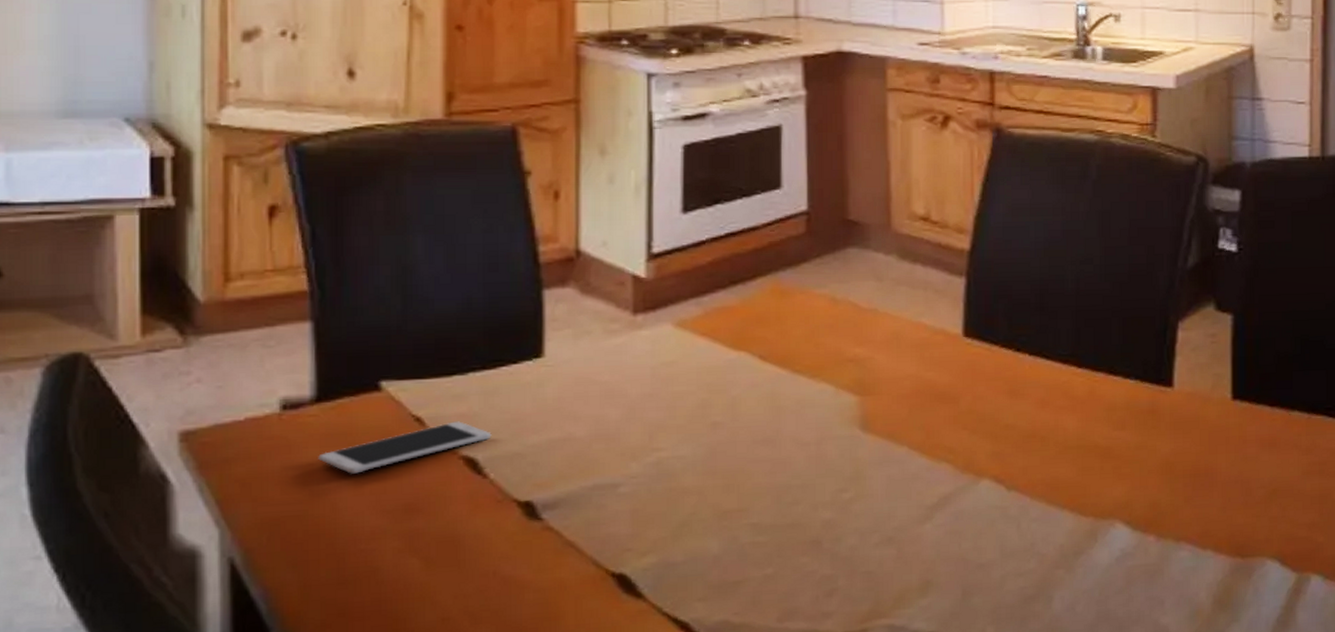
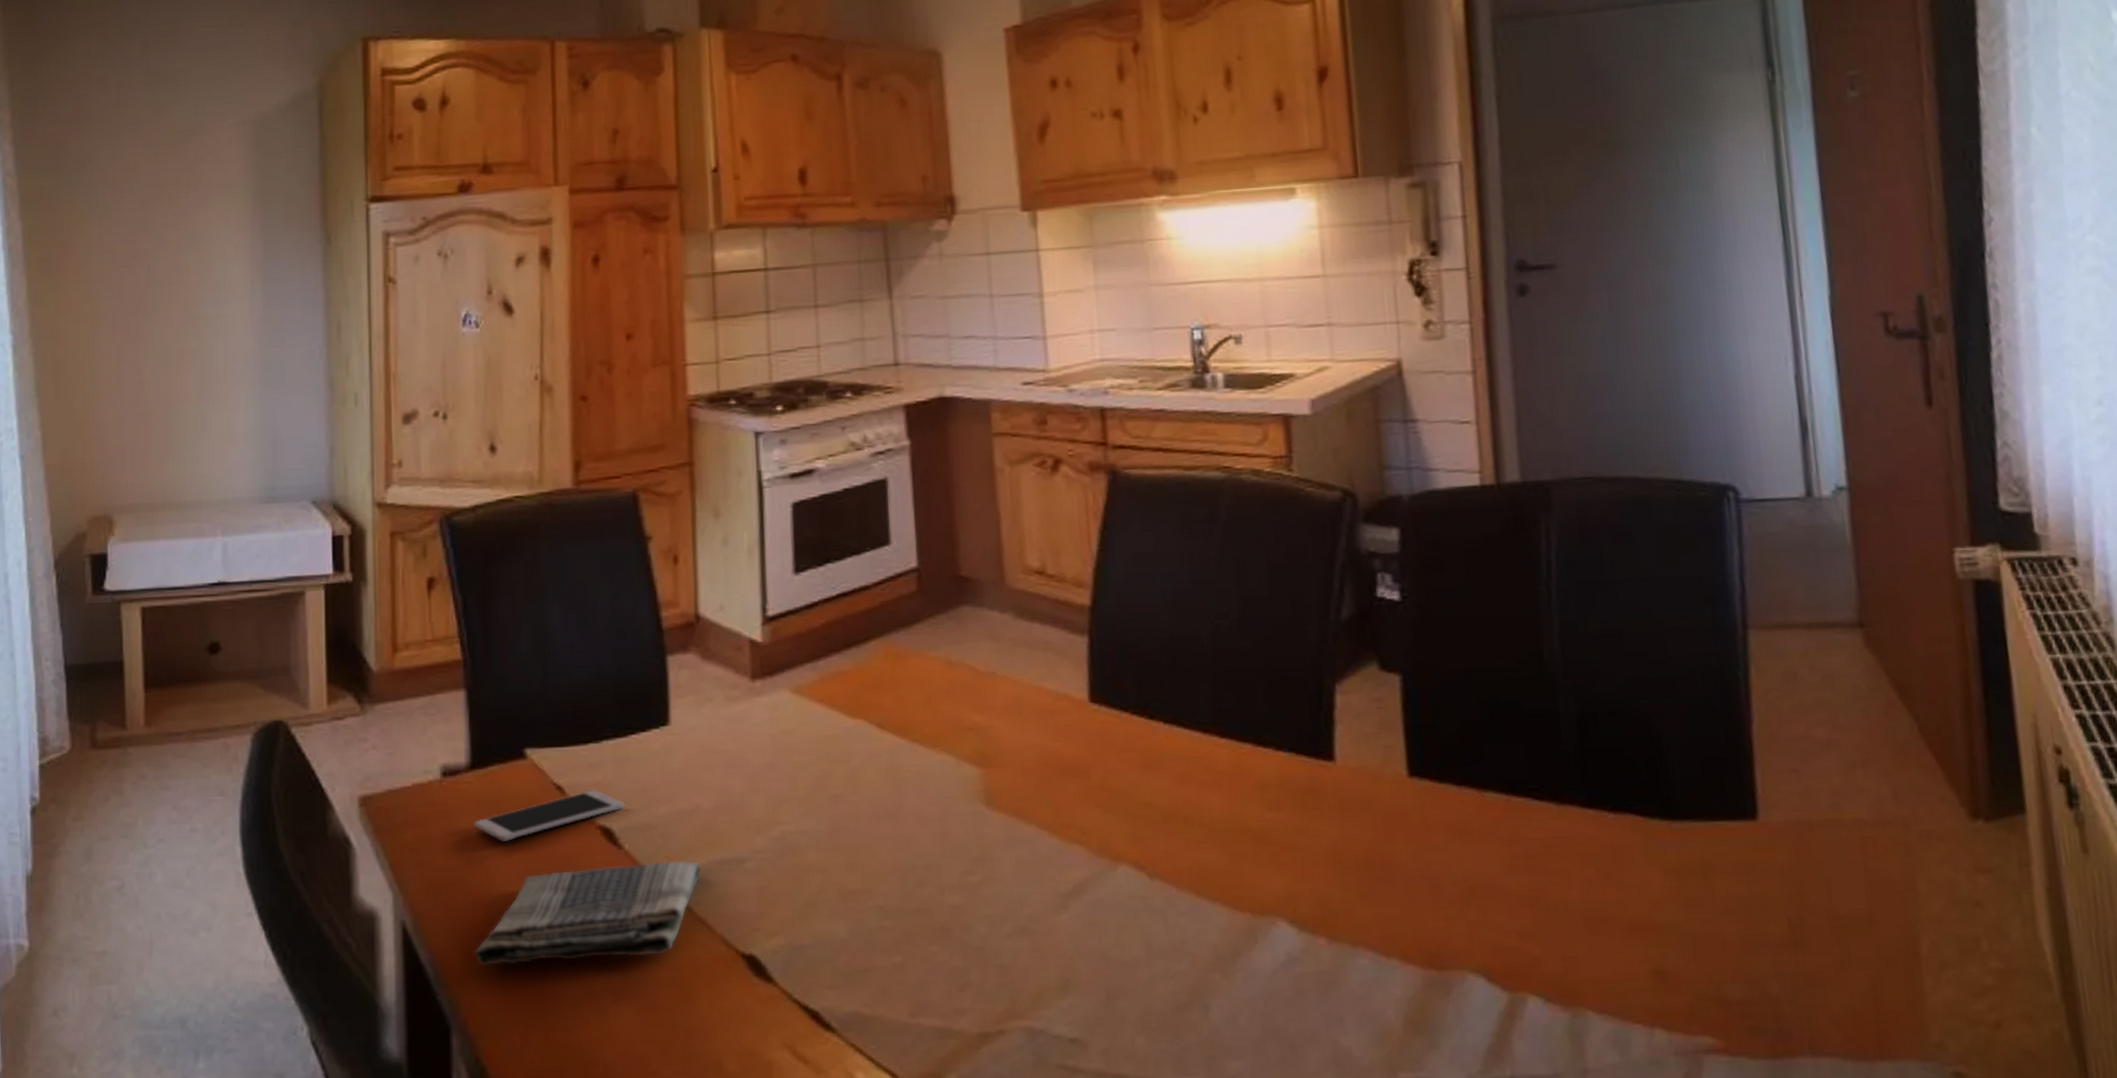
dish towel: none [316,487,571,599] -> present [475,860,701,967]

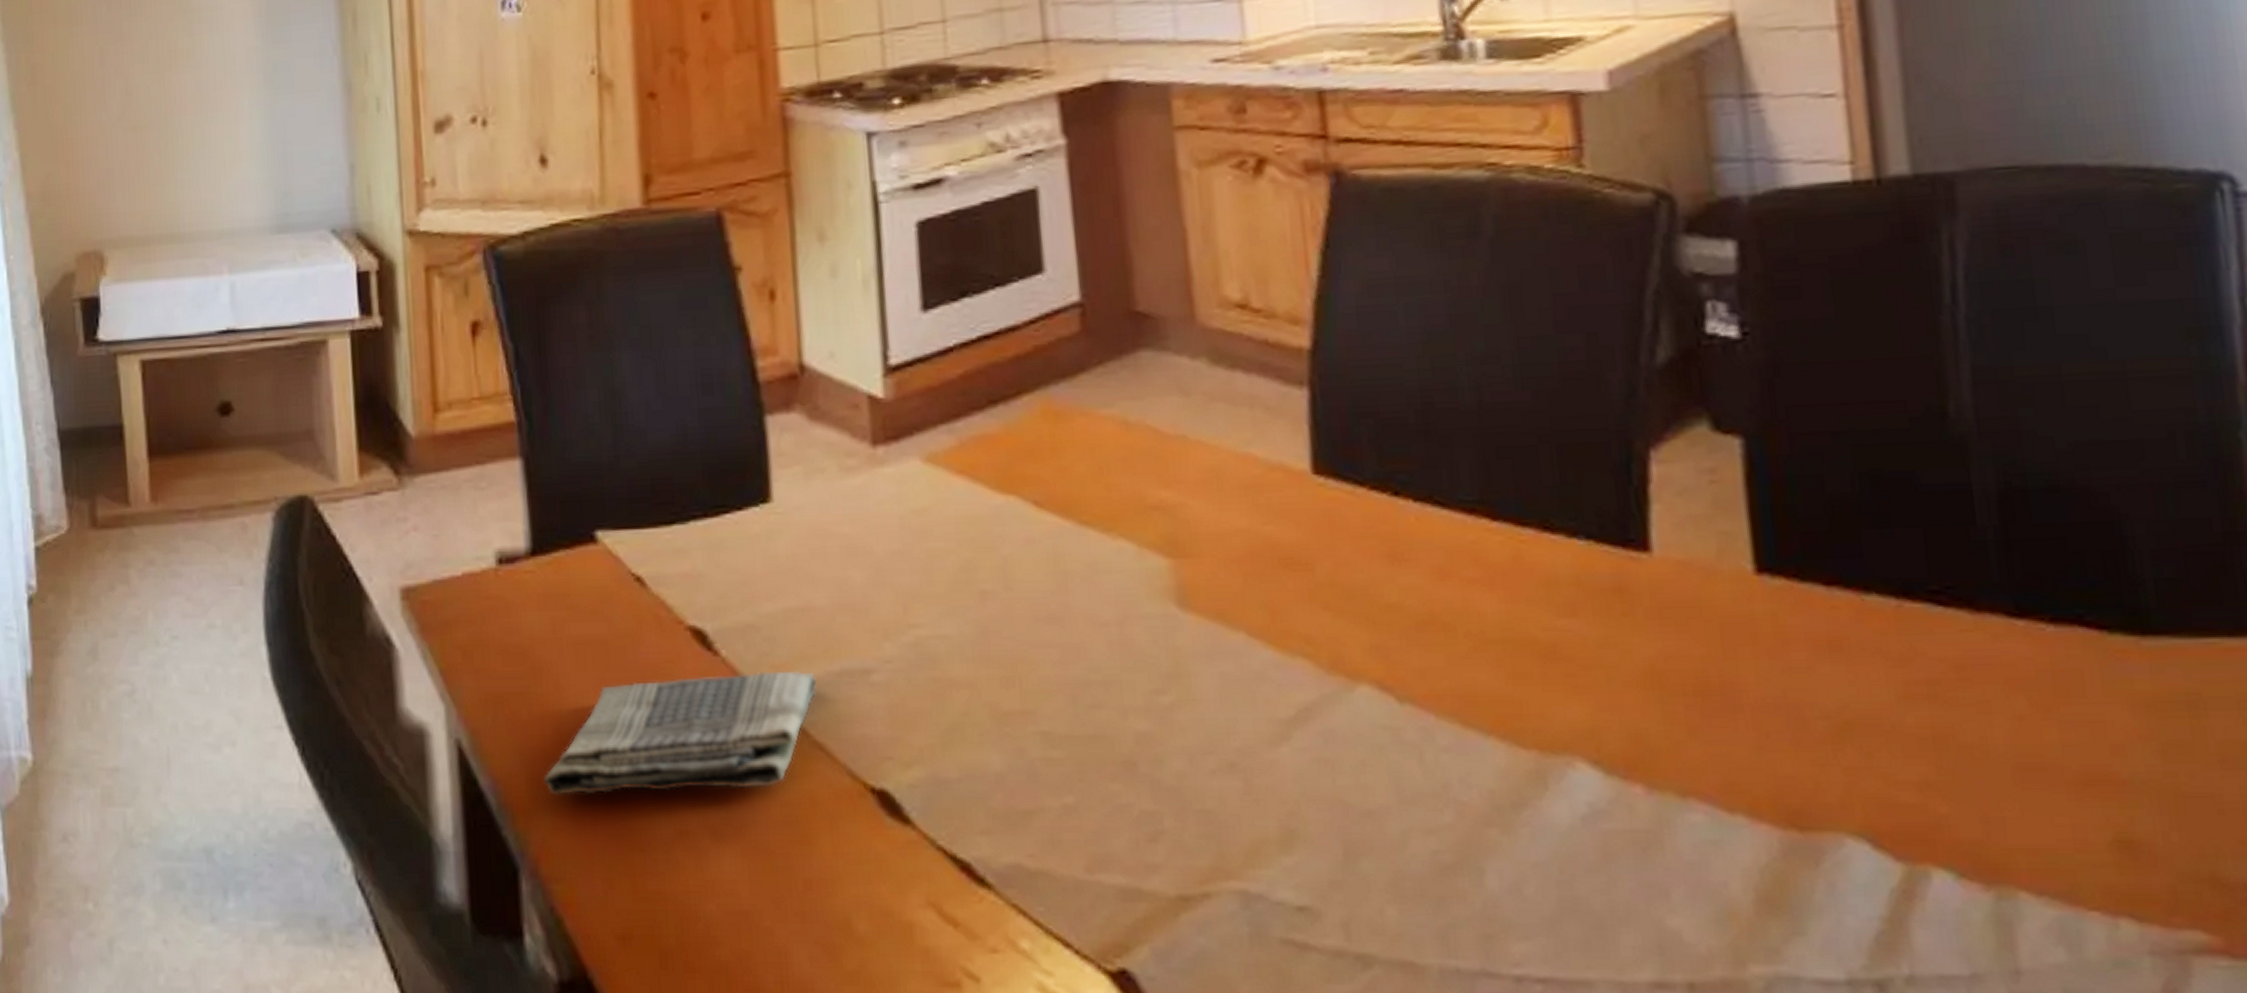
smartphone: present [474,790,625,842] -> none [537,582,720,644]

